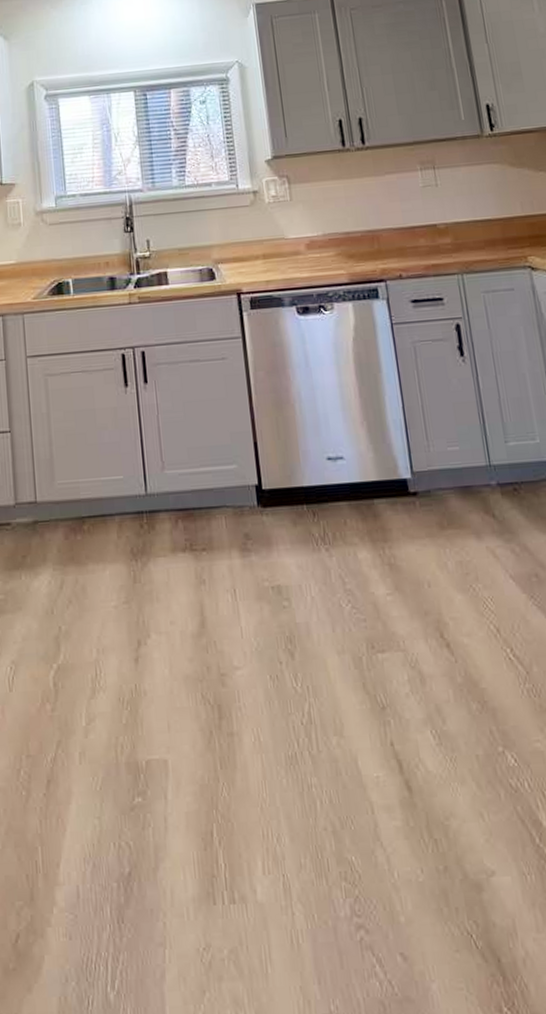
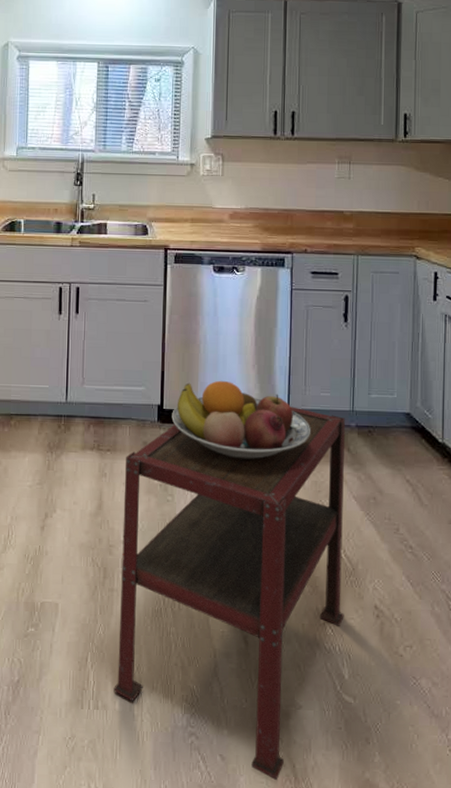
side table: none [226,463,528,985] -> present [112,398,345,781]
fruit bowl: none [273,445,444,543] -> present [171,380,310,459]

